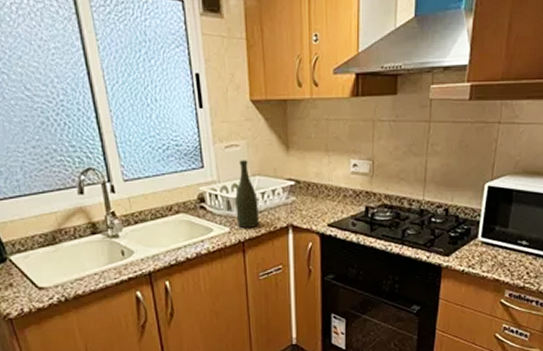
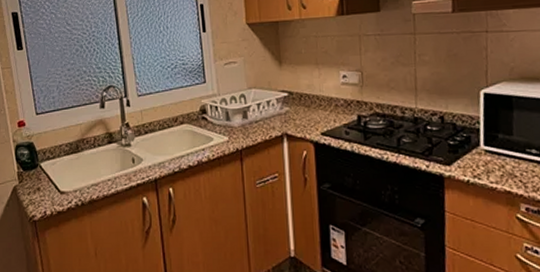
bottle: present [235,160,259,228] -> none [233,75,255,137]

